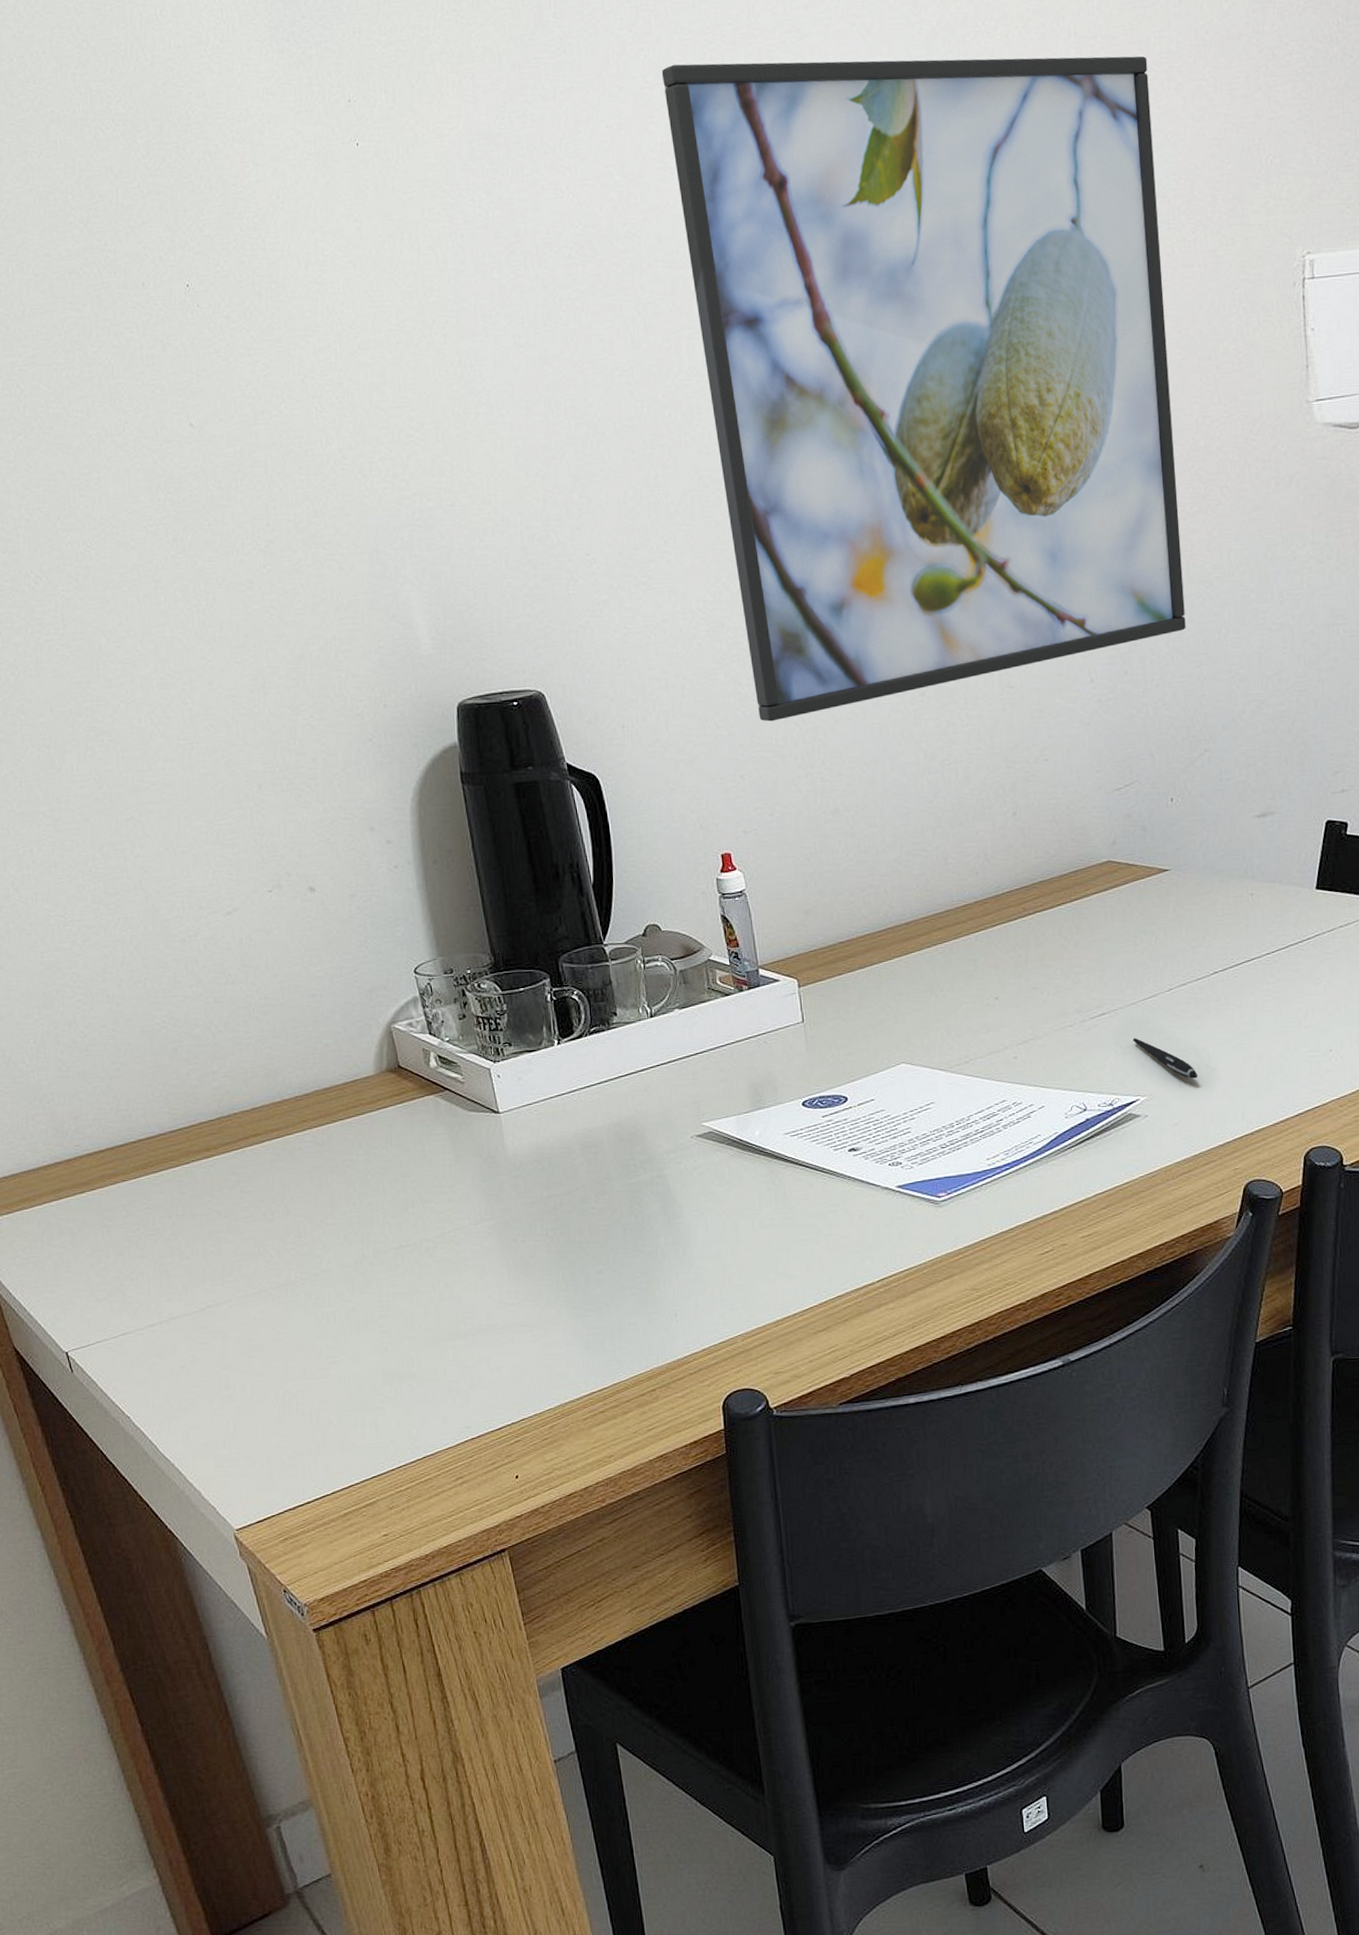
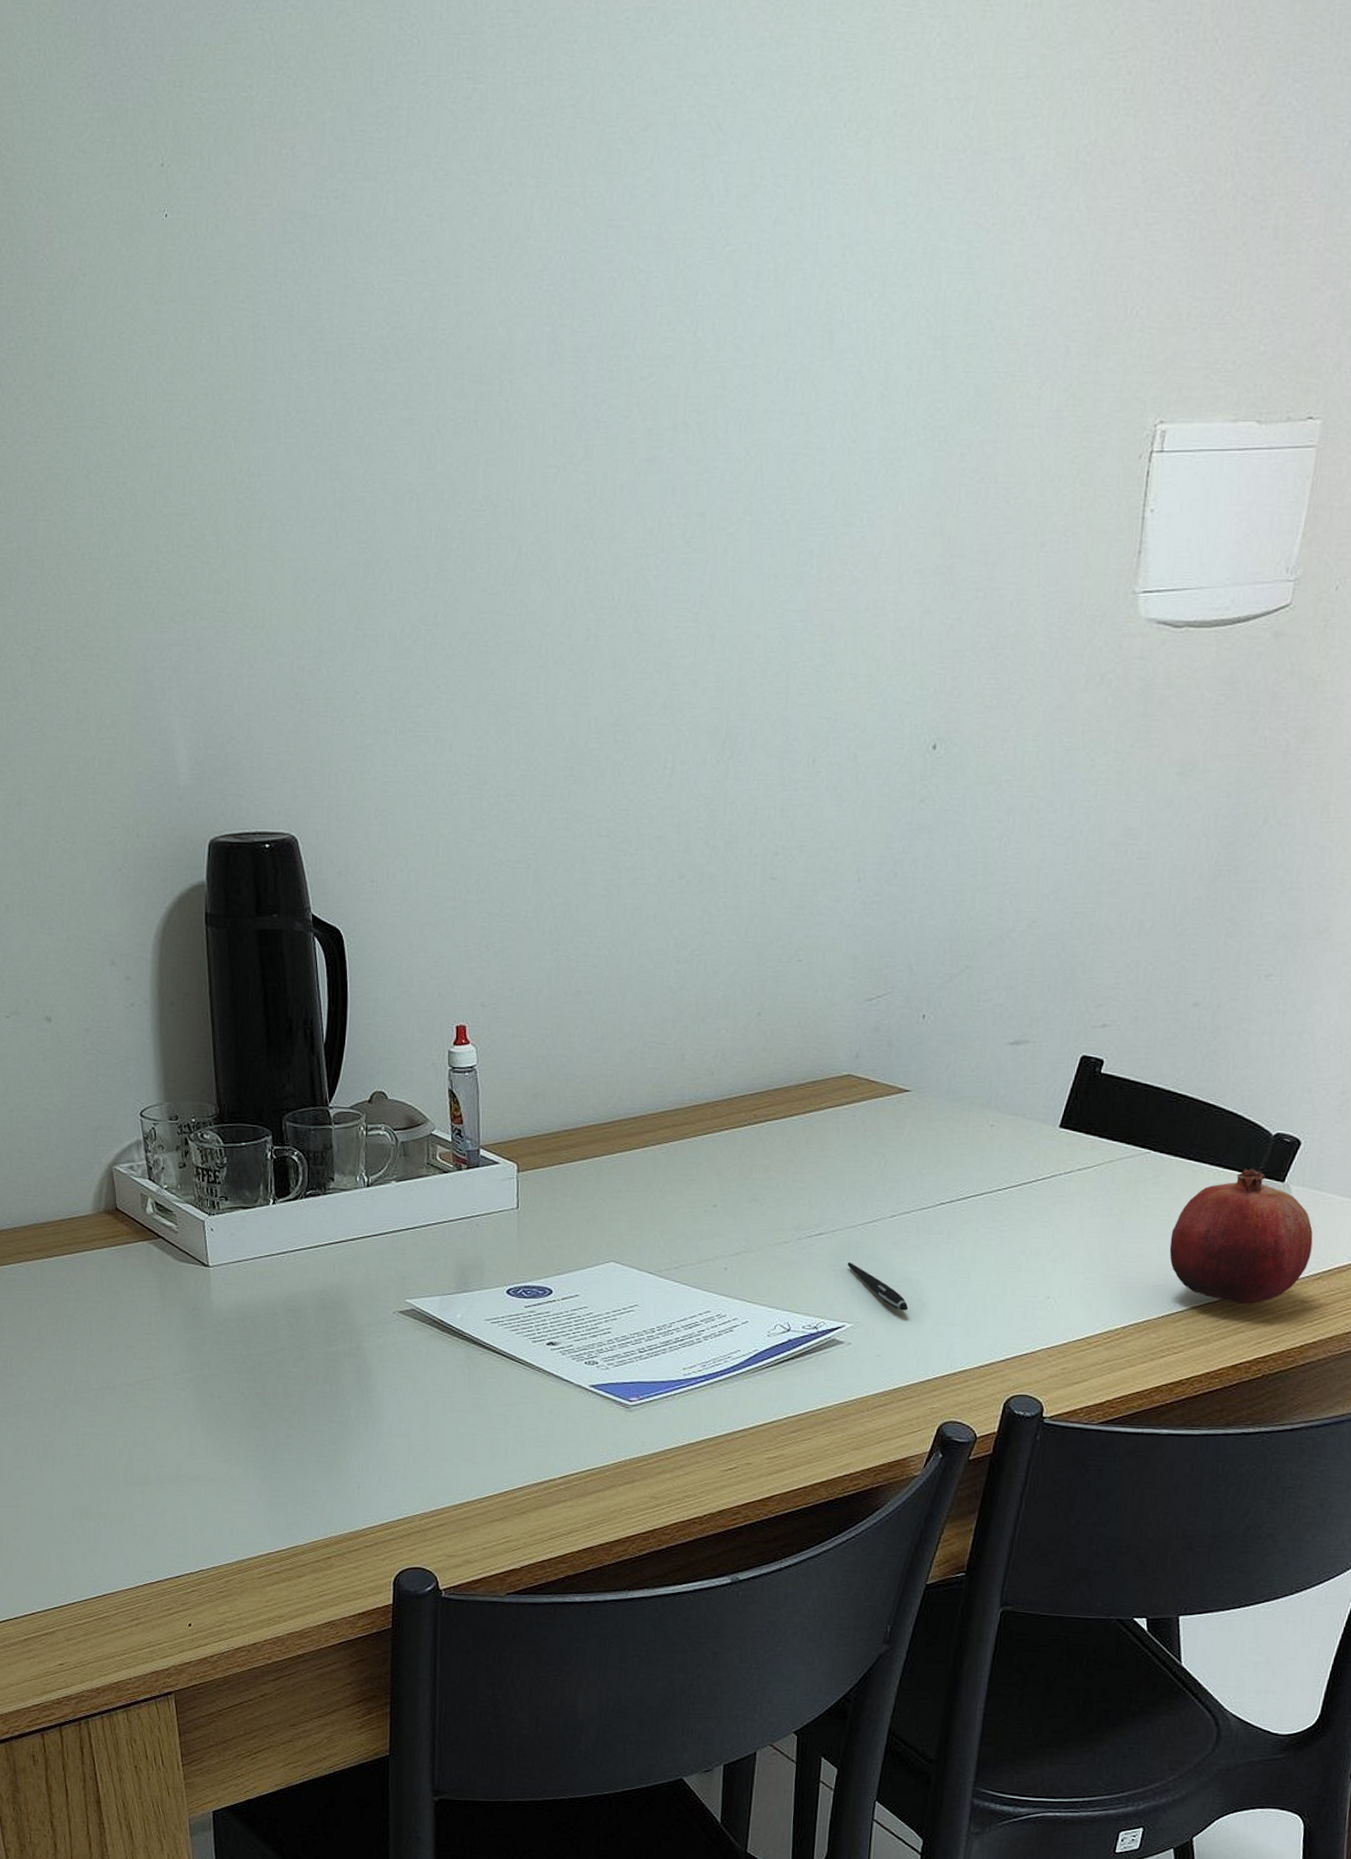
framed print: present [661,56,1186,722] -> none [492,148,1019,891]

